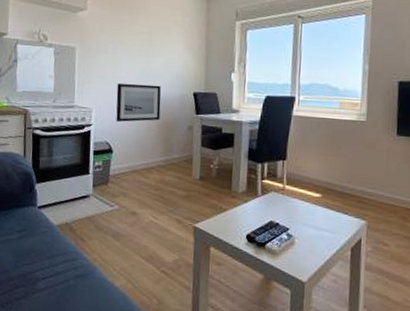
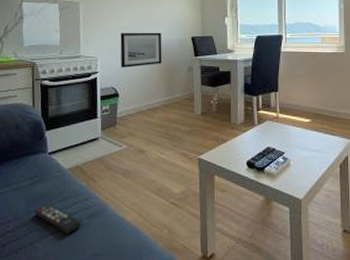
remote control: none [21,260,68,294] -> present [34,205,81,235]

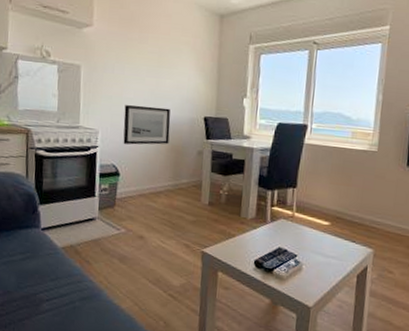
remote control: present [34,205,81,235] -> none [24,282,73,315]

